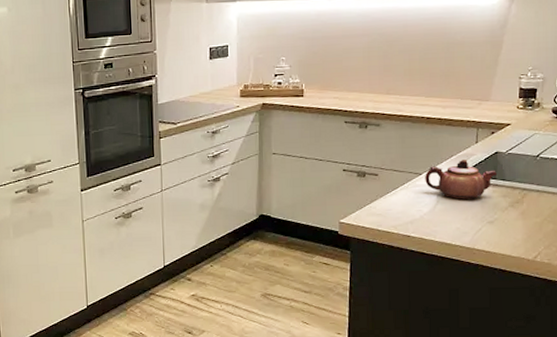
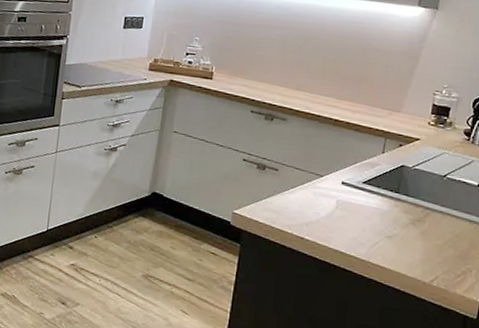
teapot: present [425,160,496,199] -> none [326,168,400,210]

